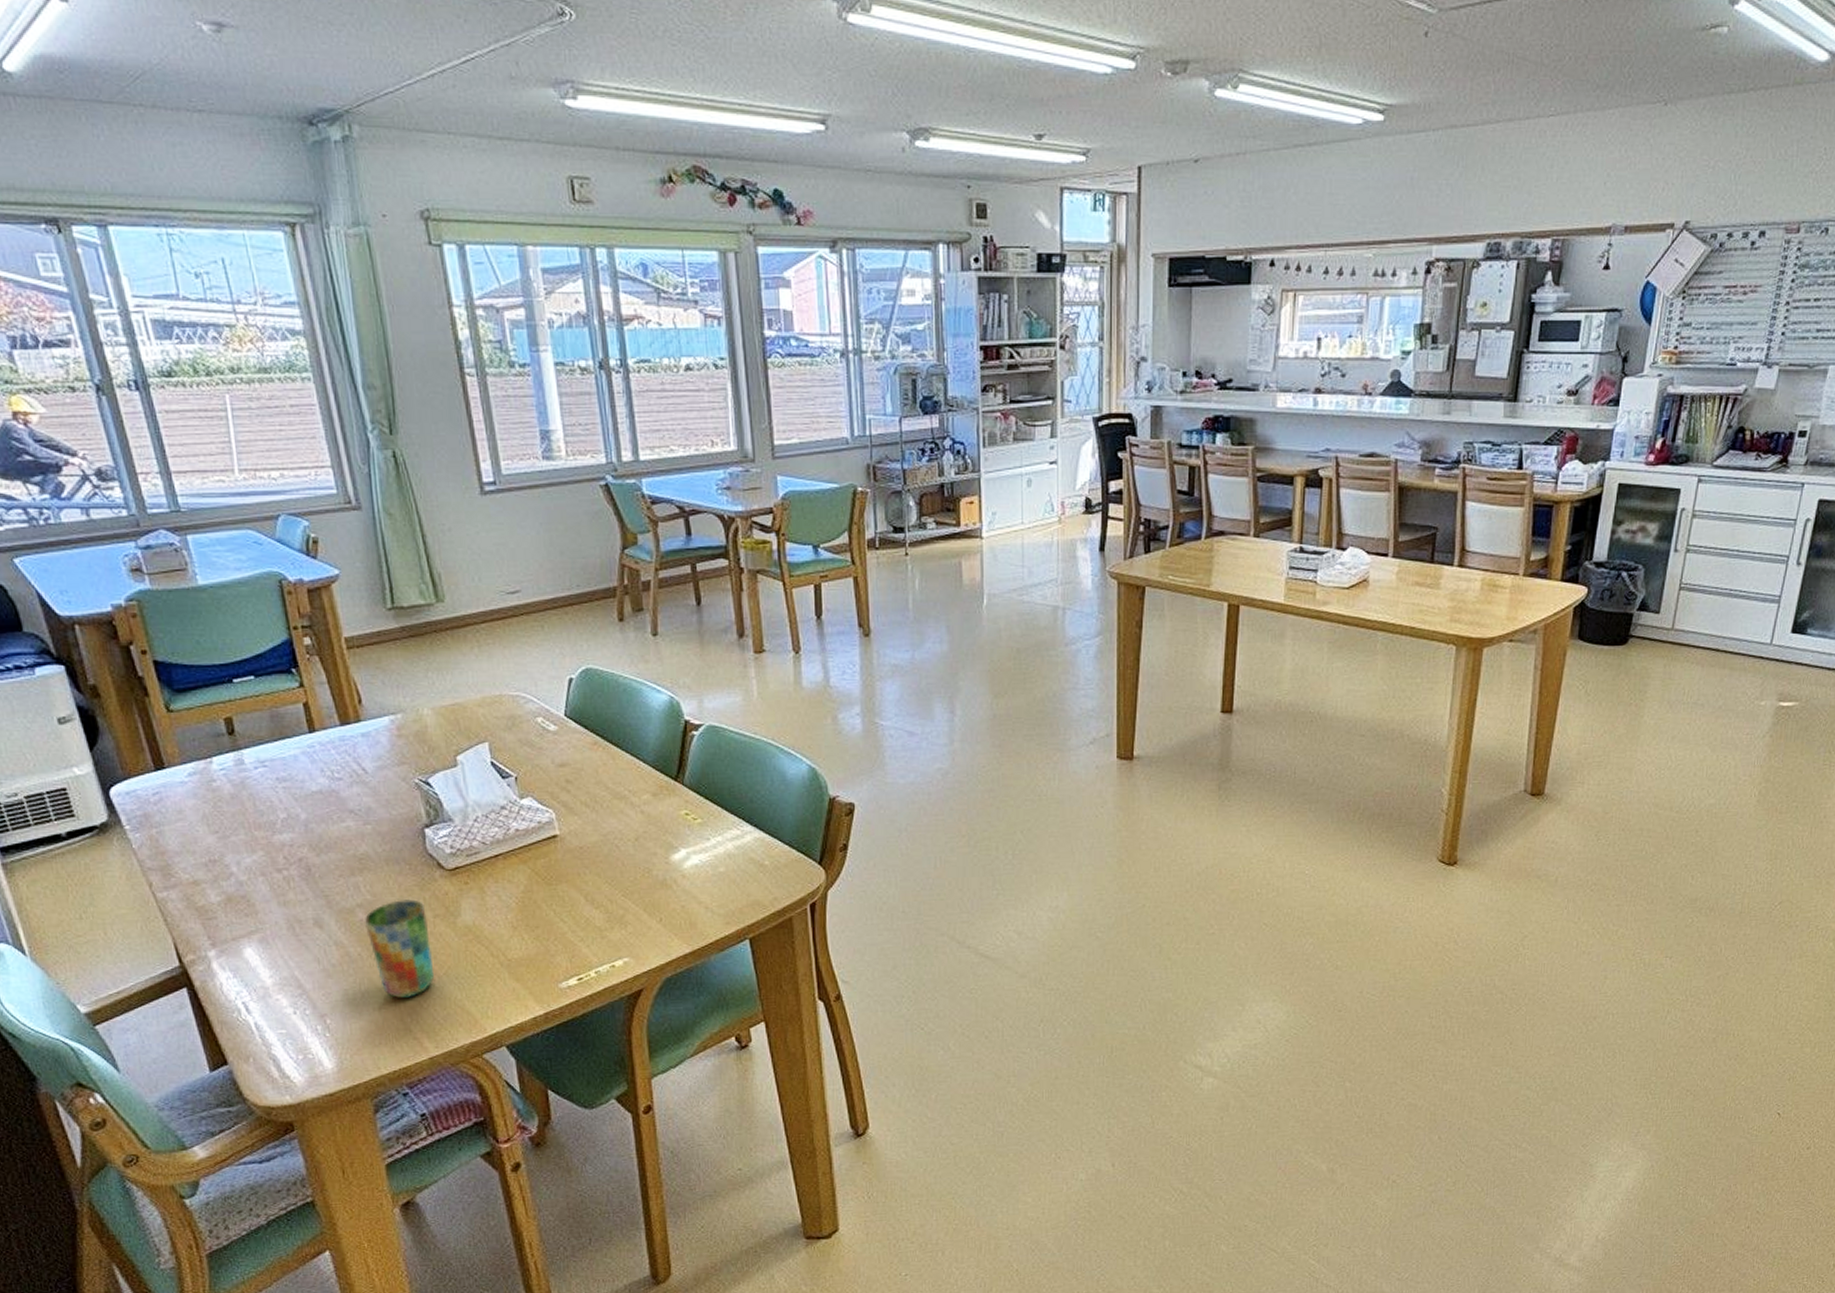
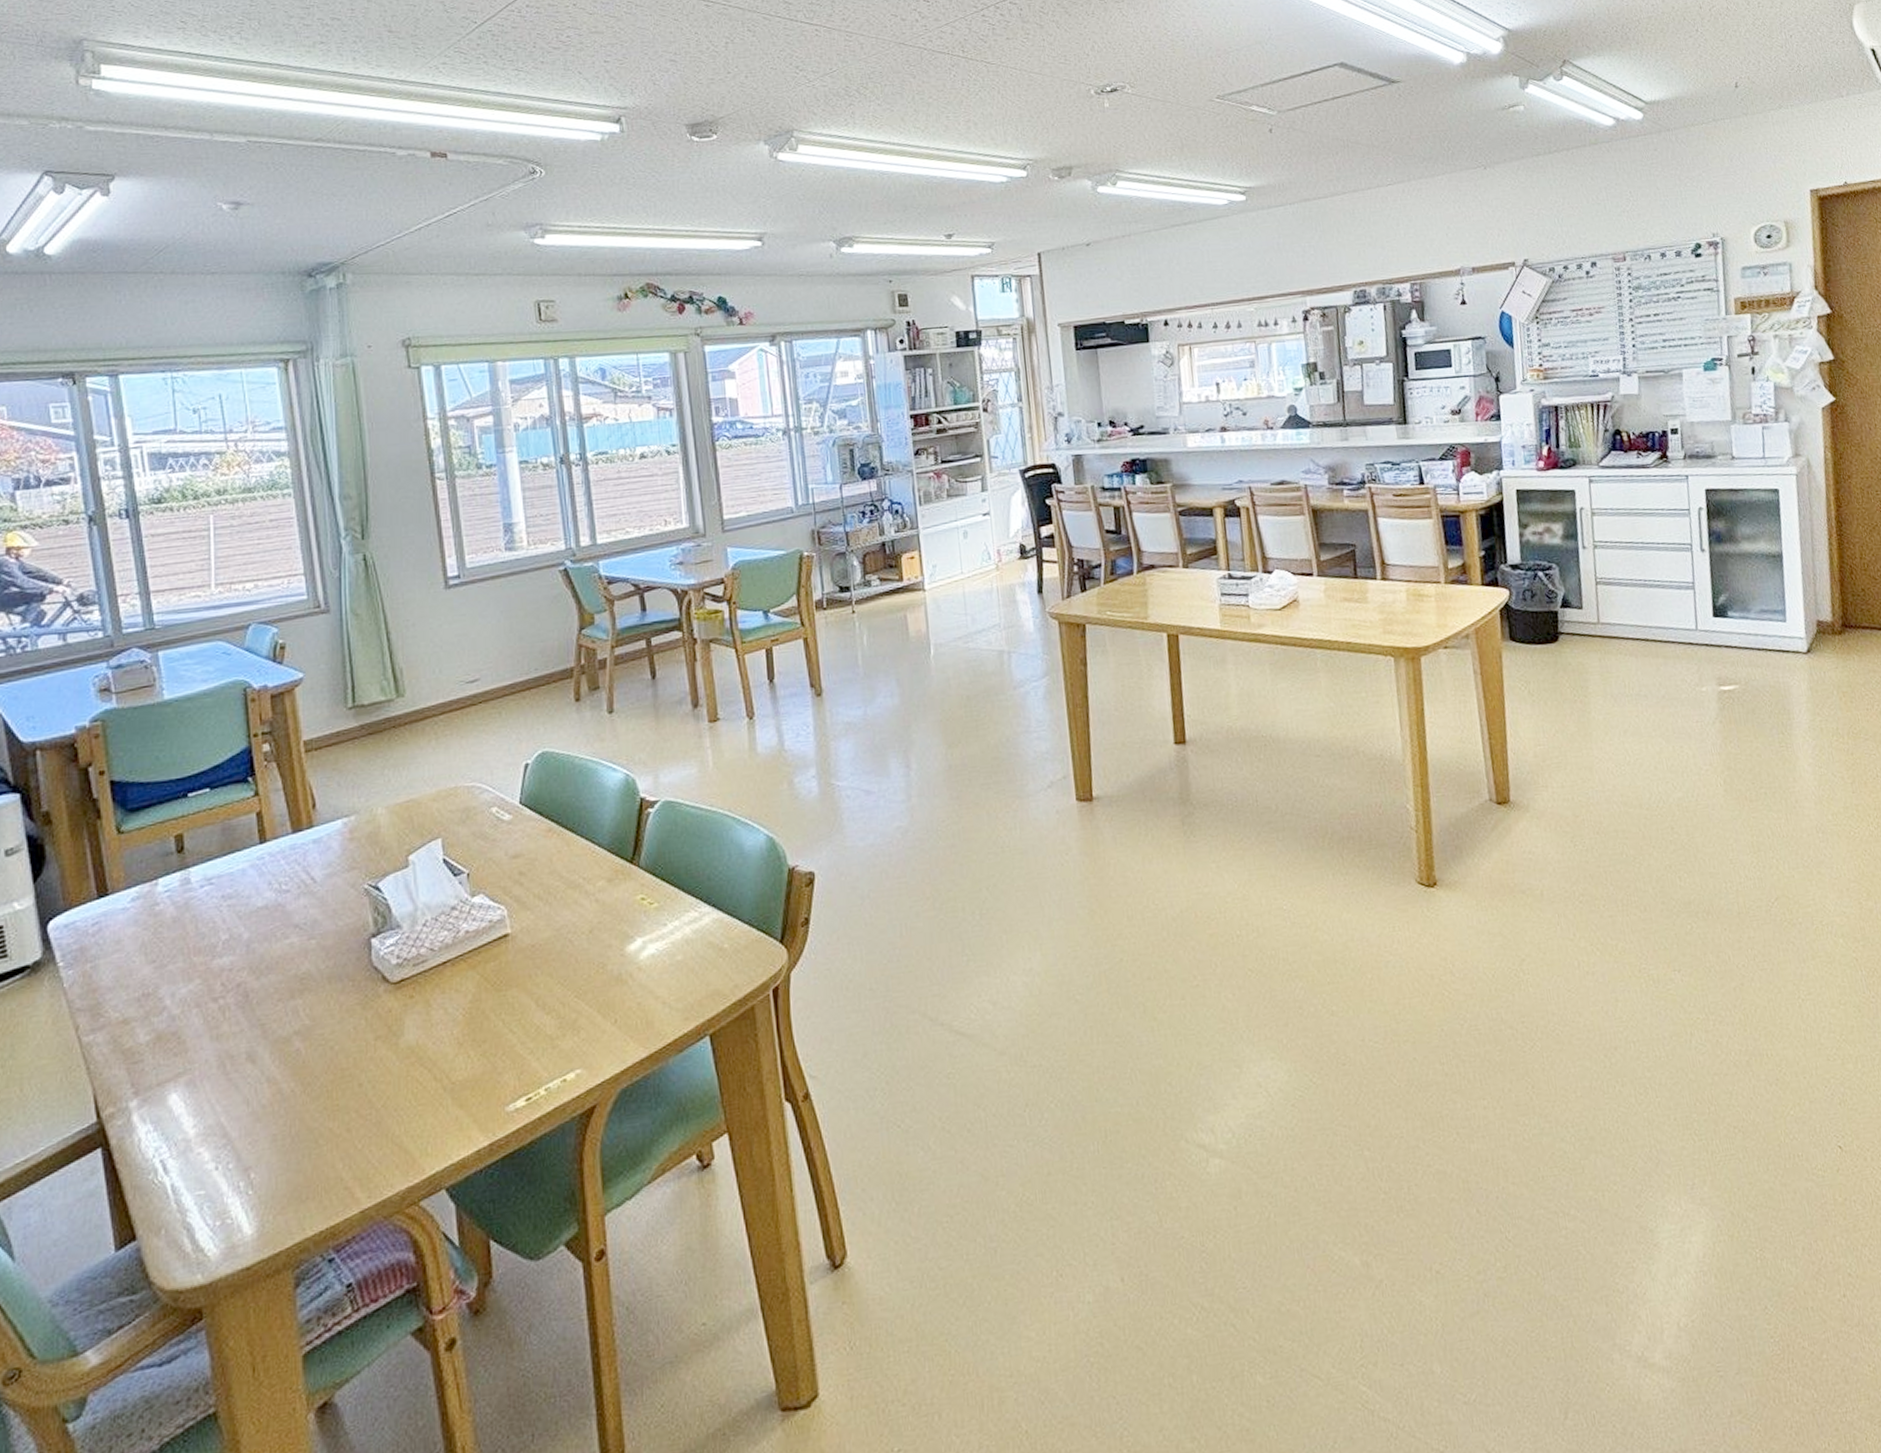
cup: present [365,899,435,998] -> none [302,1020,372,1140]

